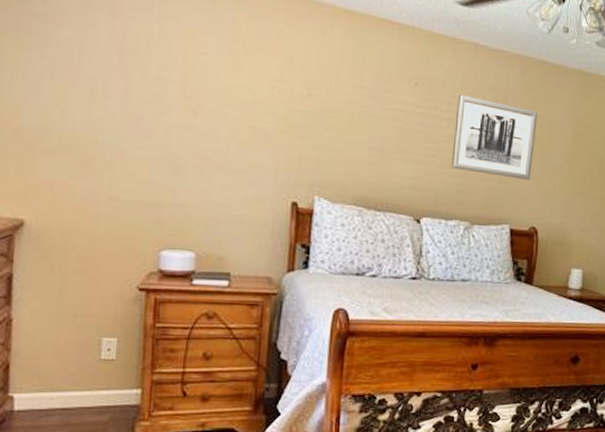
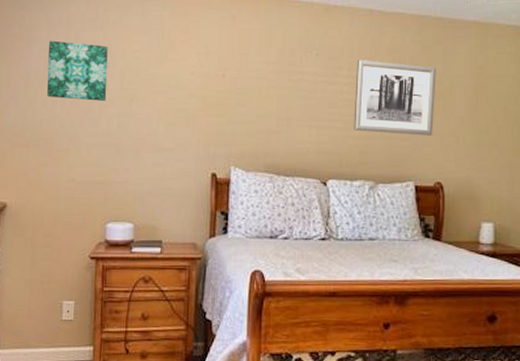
wall art: none [82,27,166,108] -> present [47,40,108,101]

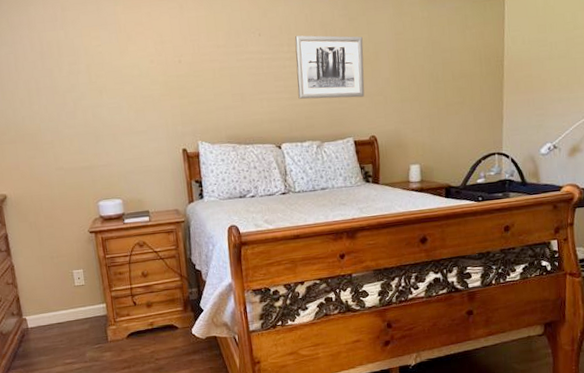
wall art: present [47,40,108,101] -> none [14,43,78,97]

